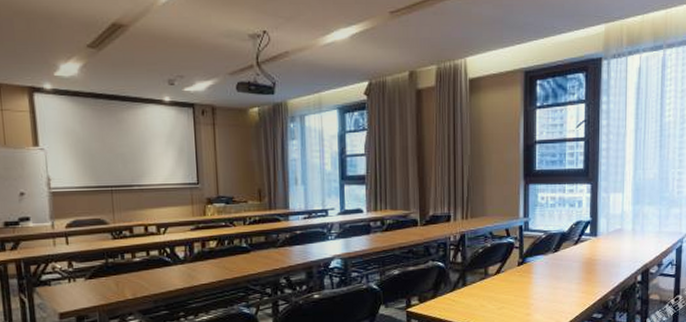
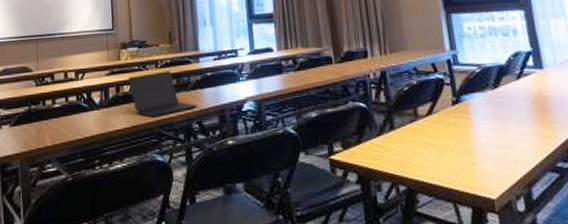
laptop: none [214,227,285,273] -> present [128,70,197,118]

